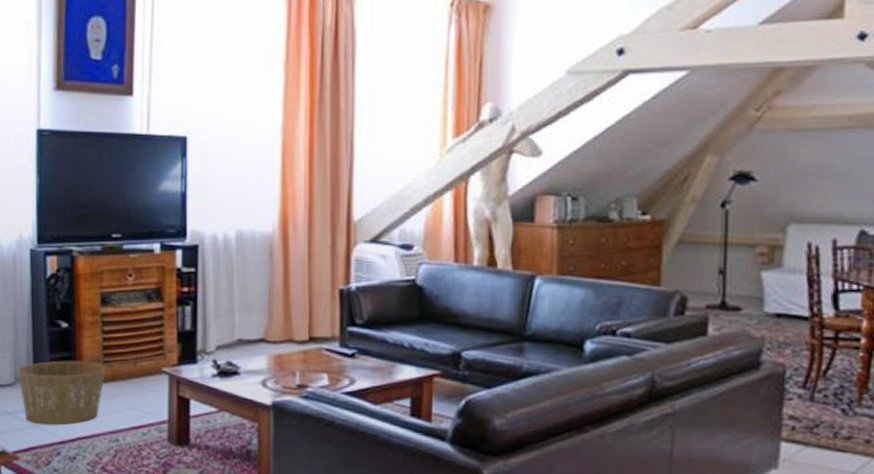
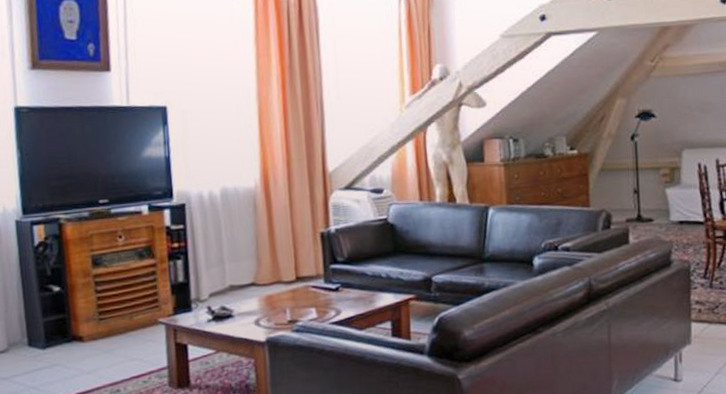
basket: present [18,360,106,425] -> none [10,320,102,385]

